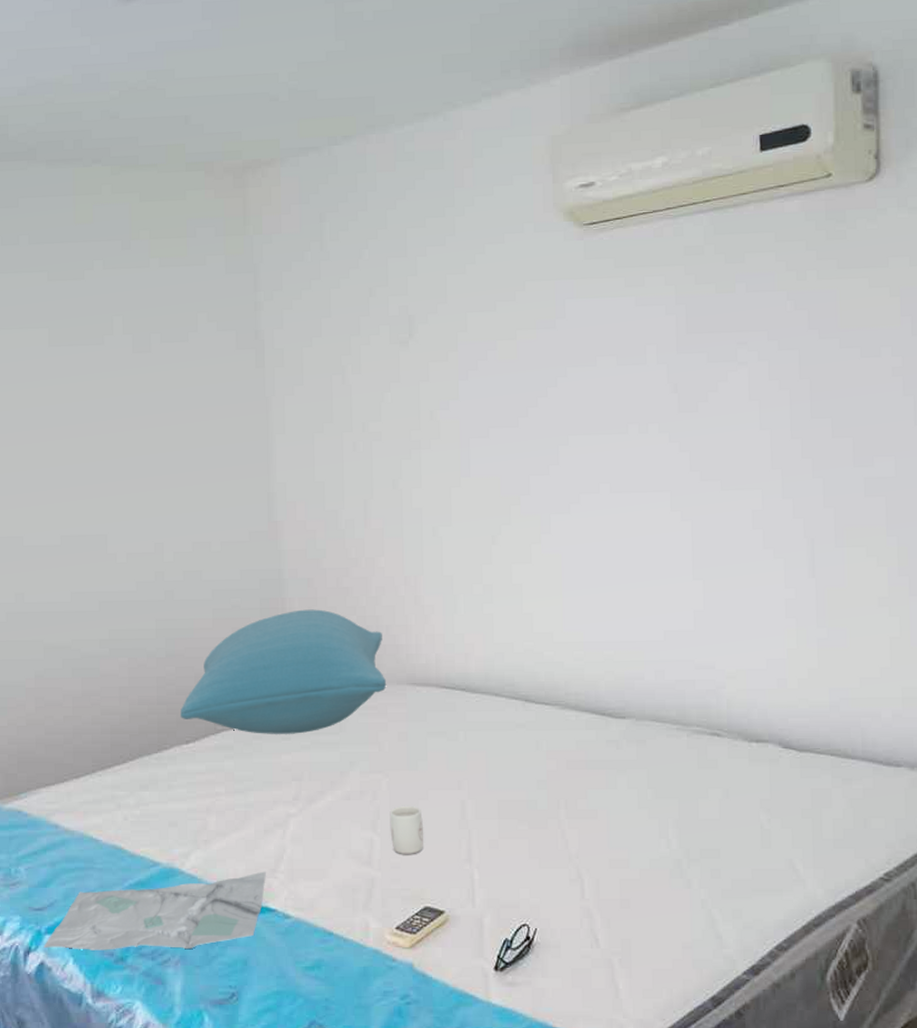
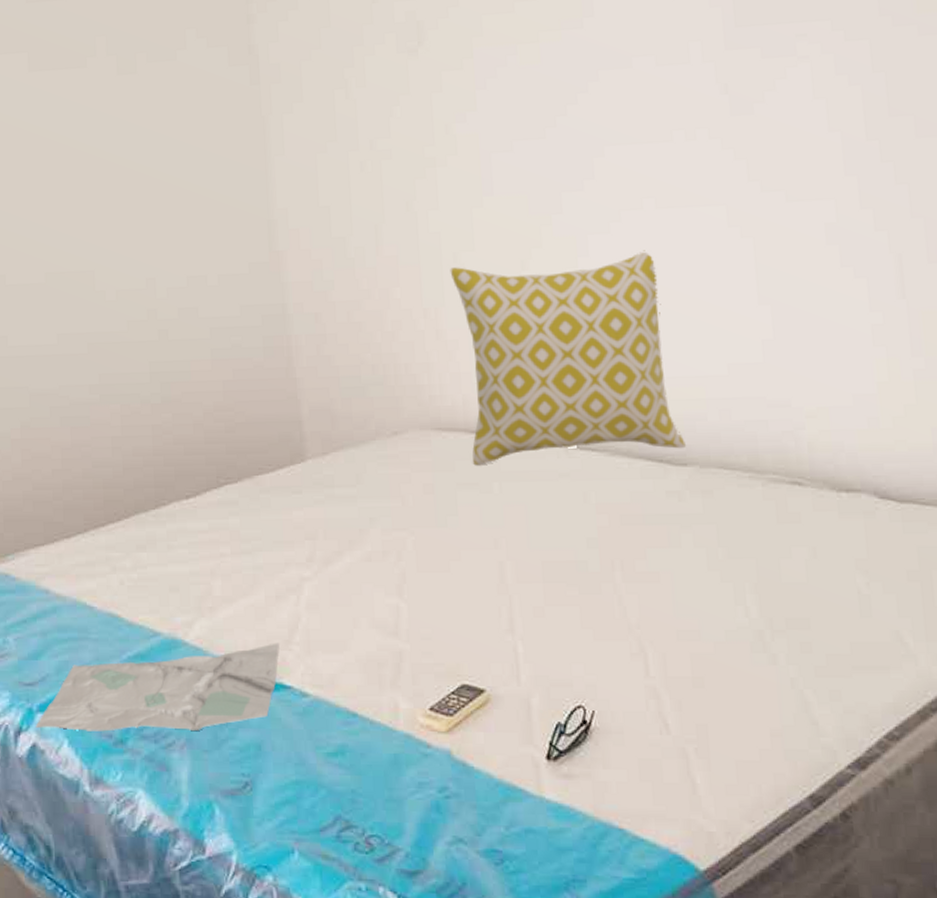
pillow: present [181,609,387,734] -> none [179,347,408,488]
mug: present [389,805,424,854] -> none [417,567,458,623]
pillow: none [429,529,625,717] -> present [450,250,686,466]

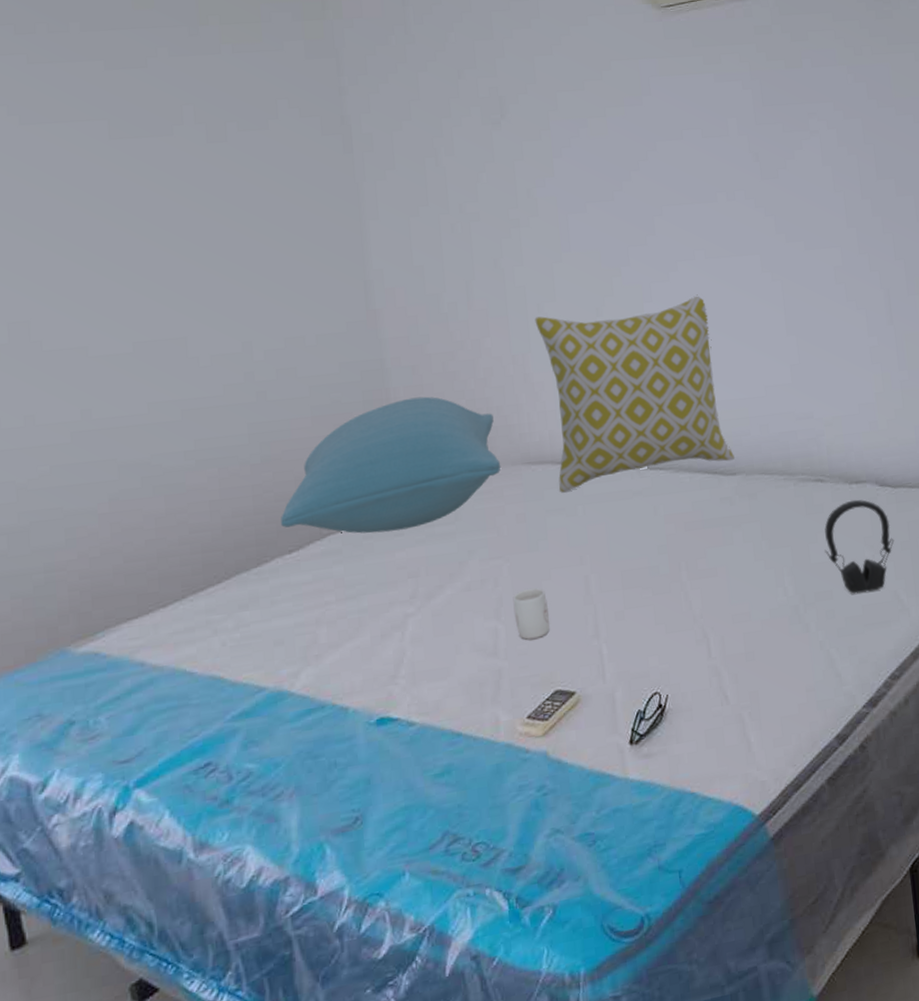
plastic bag: present [35,642,280,732] -> none [132,679,386,805]
pillow: none [179,347,408,488] -> present [281,396,501,534]
mug: none [417,567,458,623] -> present [513,588,550,640]
headphones: none [801,511,898,627] -> present [824,499,895,594]

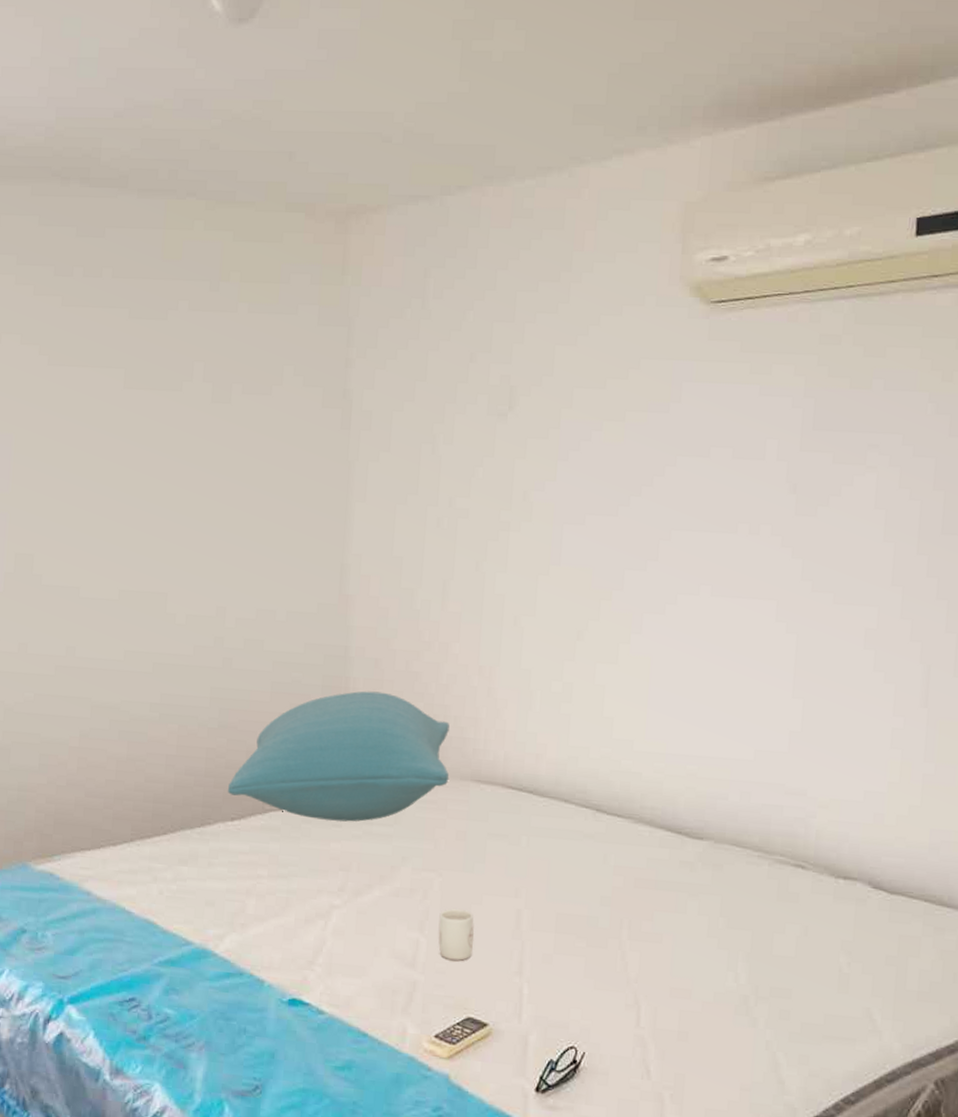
pillow: present [534,294,735,493] -> none [506,630,705,824]
headphones: present [824,499,895,594] -> none [791,896,879,1003]

